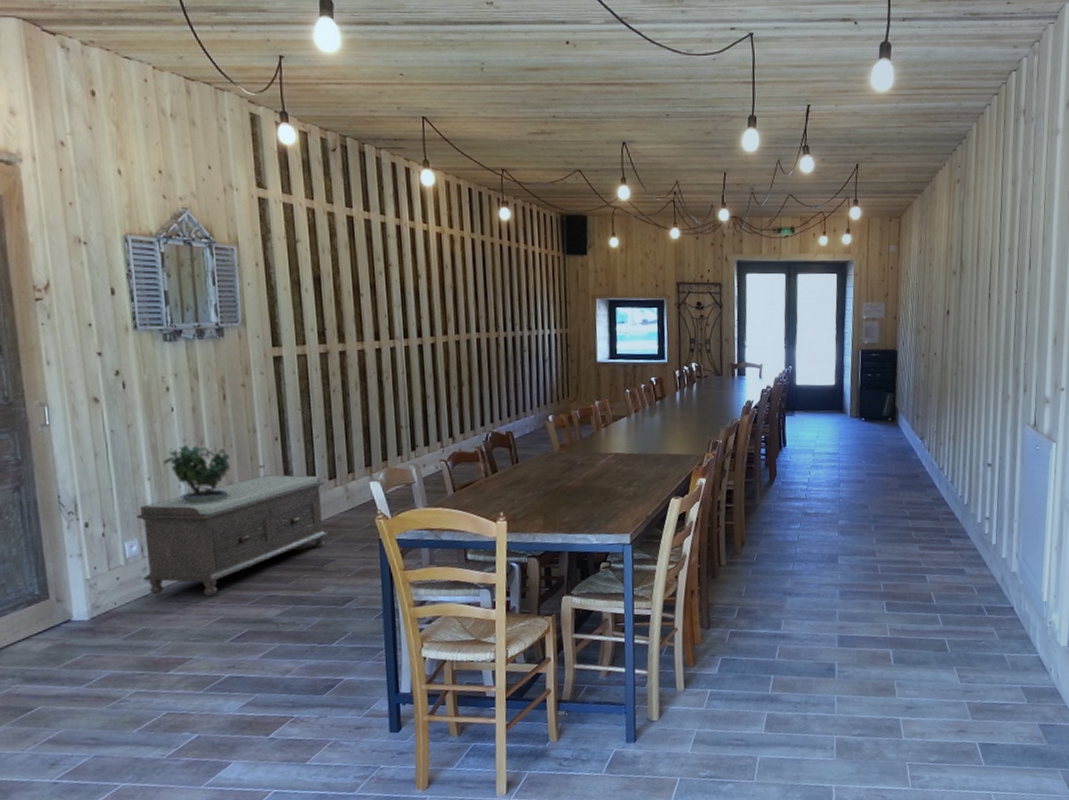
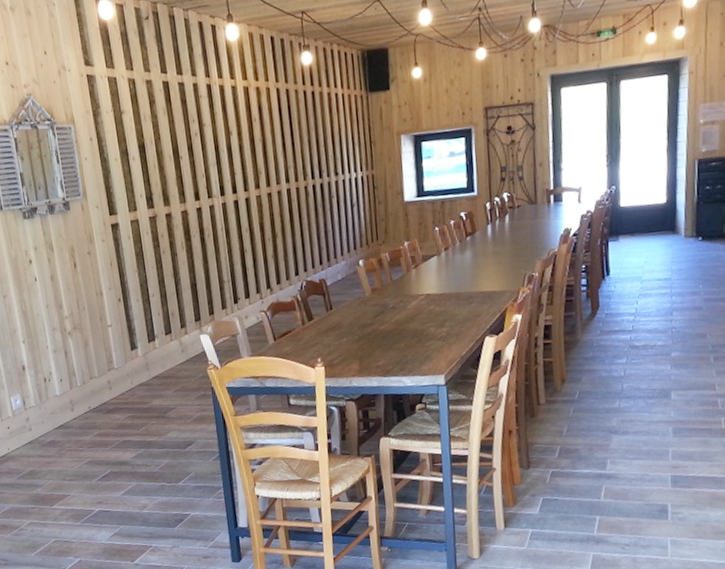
bench: present [137,474,327,596] -> none [18,332,168,441]
potted plant: present [162,440,231,506] -> none [32,305,87,364]

